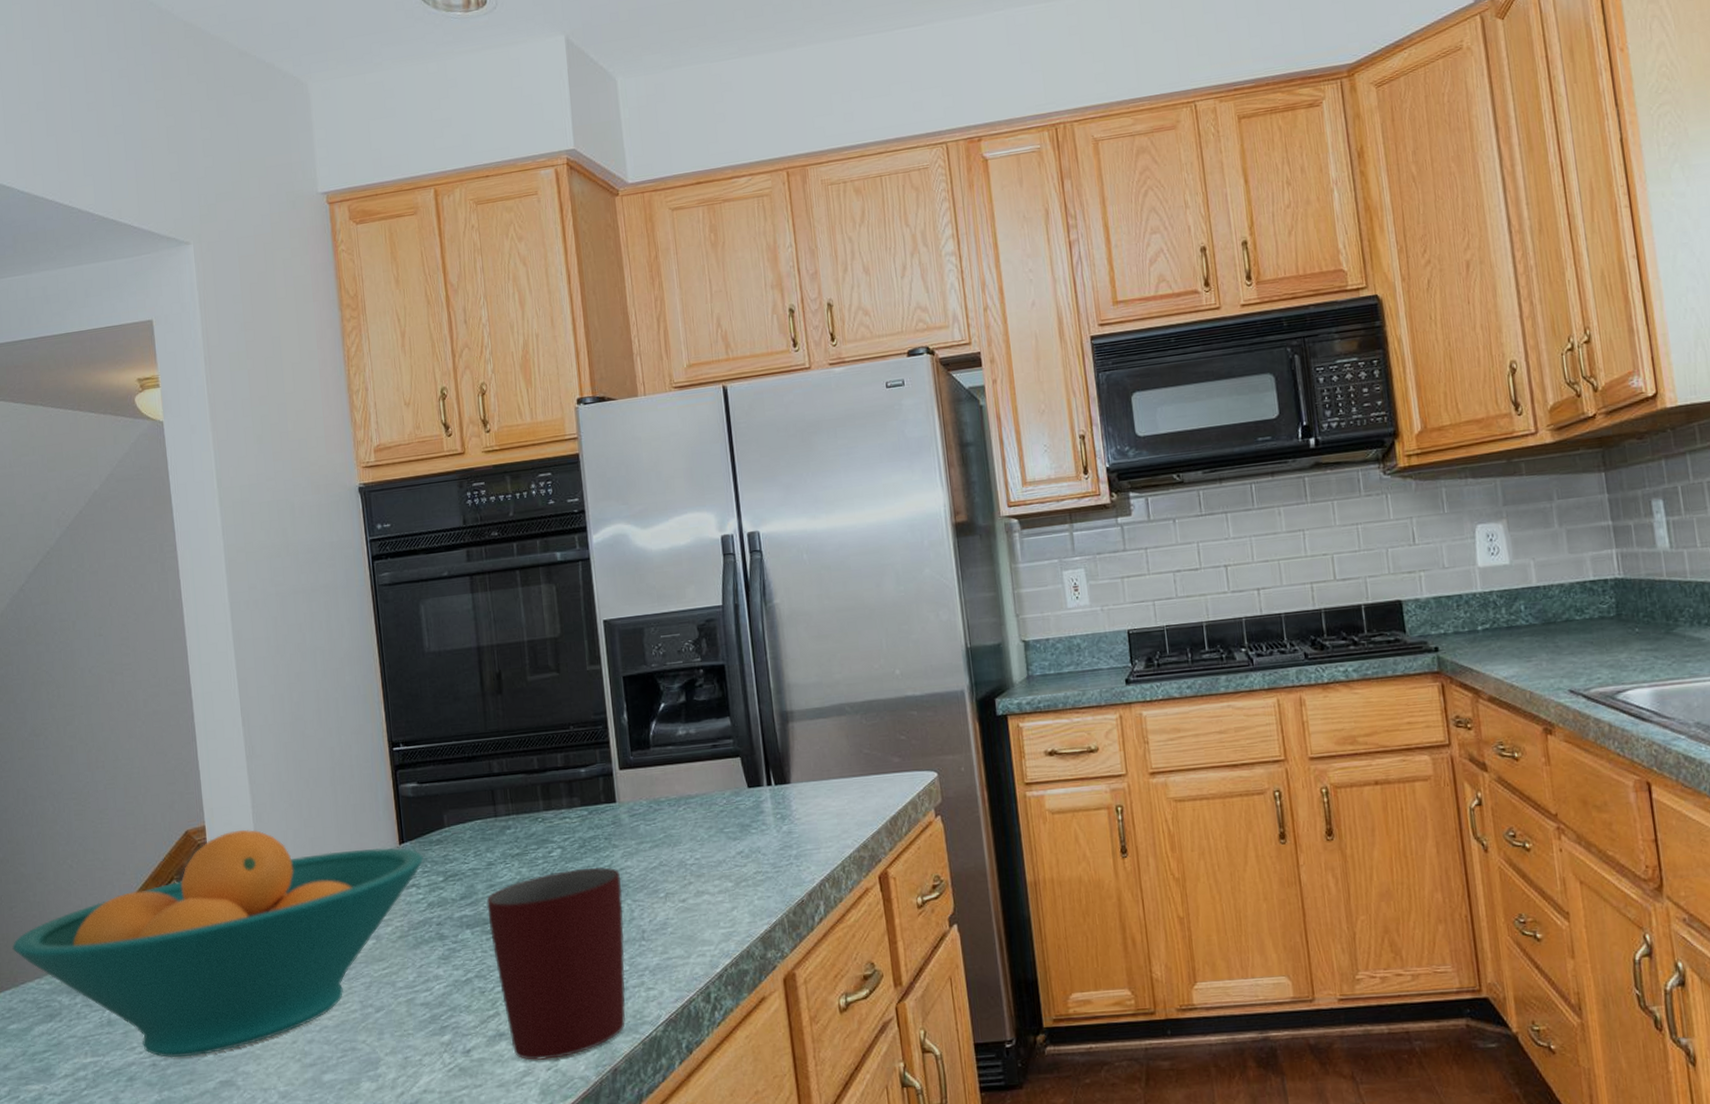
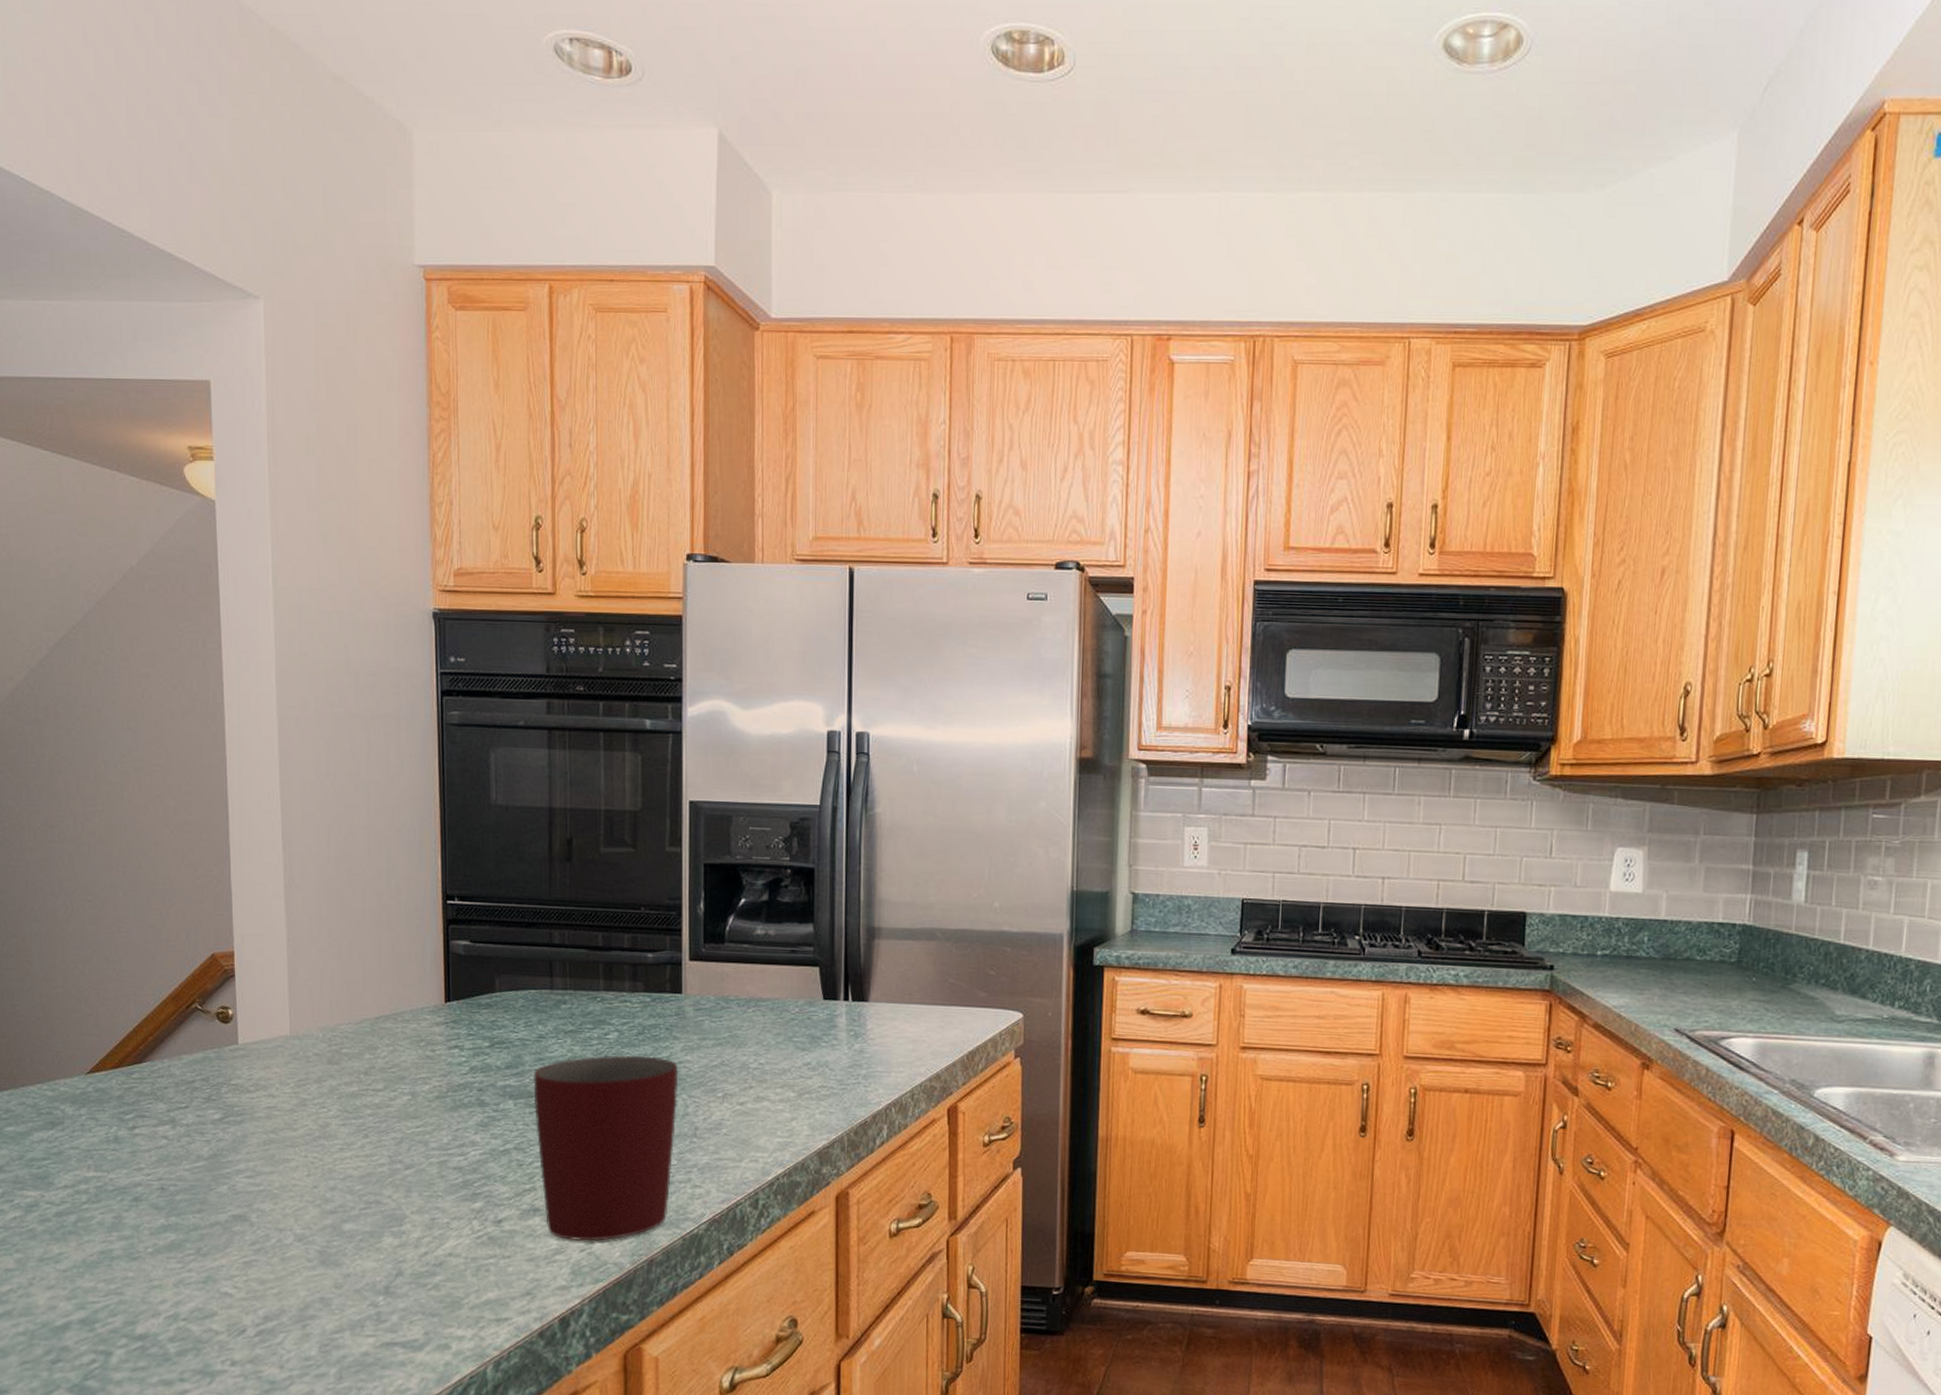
fruit bowl: present [12,829,424,1058] -> none [13,961,470,1186]

